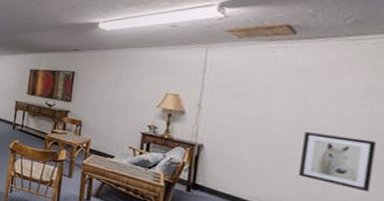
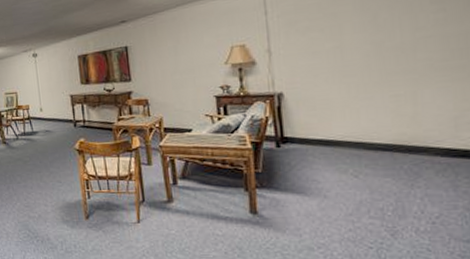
wall art: present [299,132,377,193] -> none [384,45,461,102]

